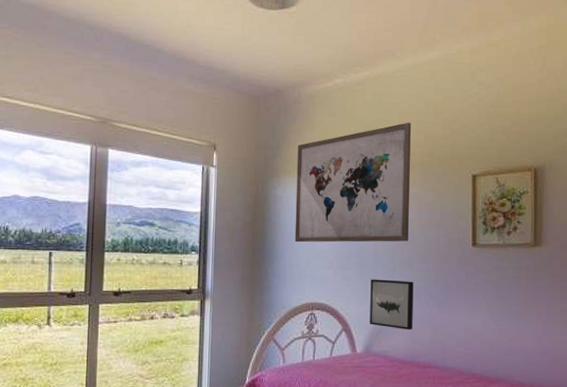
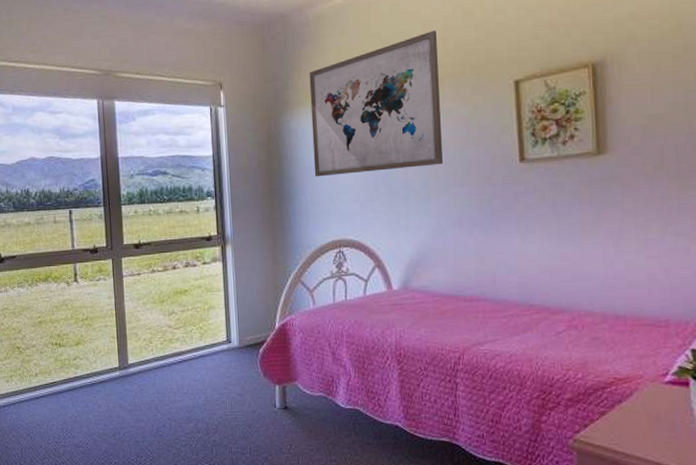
wall art: present [370,279,414,331] -> none [403,208,455,262]

